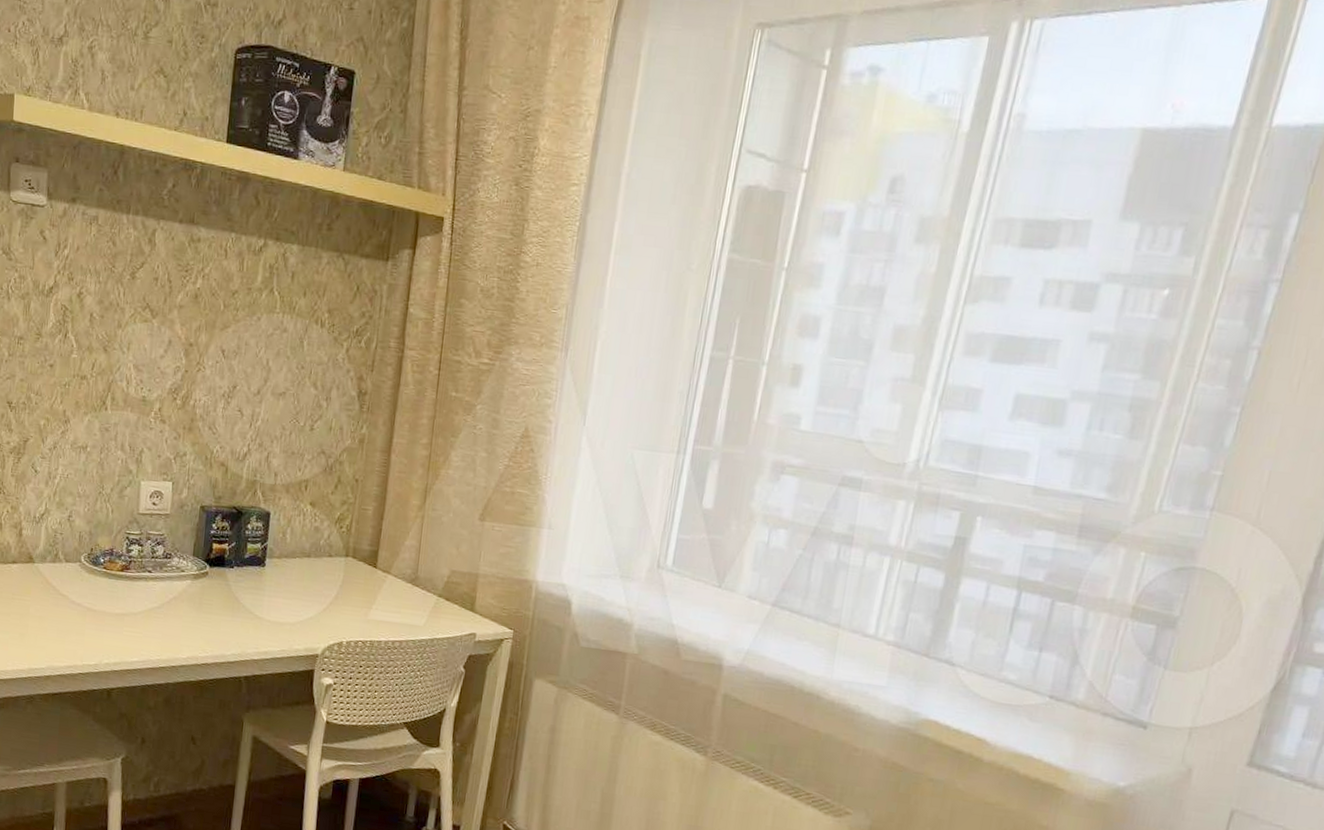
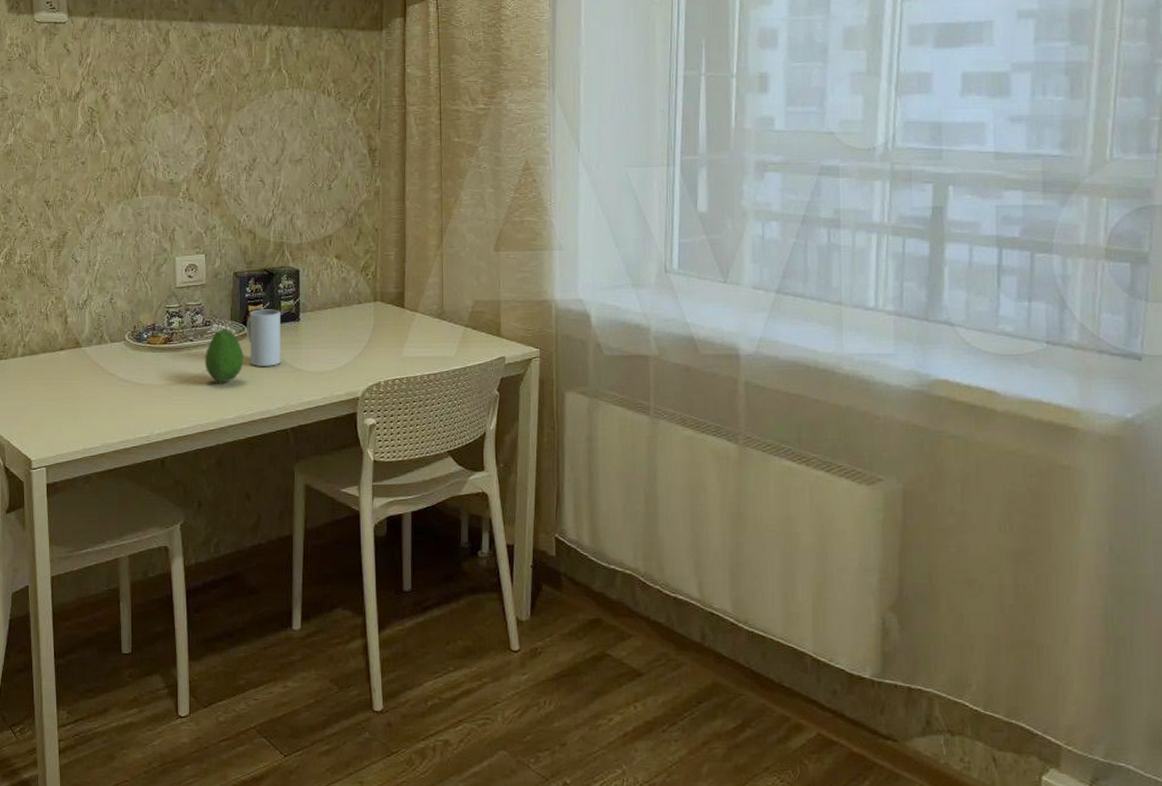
fruit: none [161,562,203,621] -> present [204,327,244,383]
mug: none [208,548,246,610] -> present [247,309,281,366]

